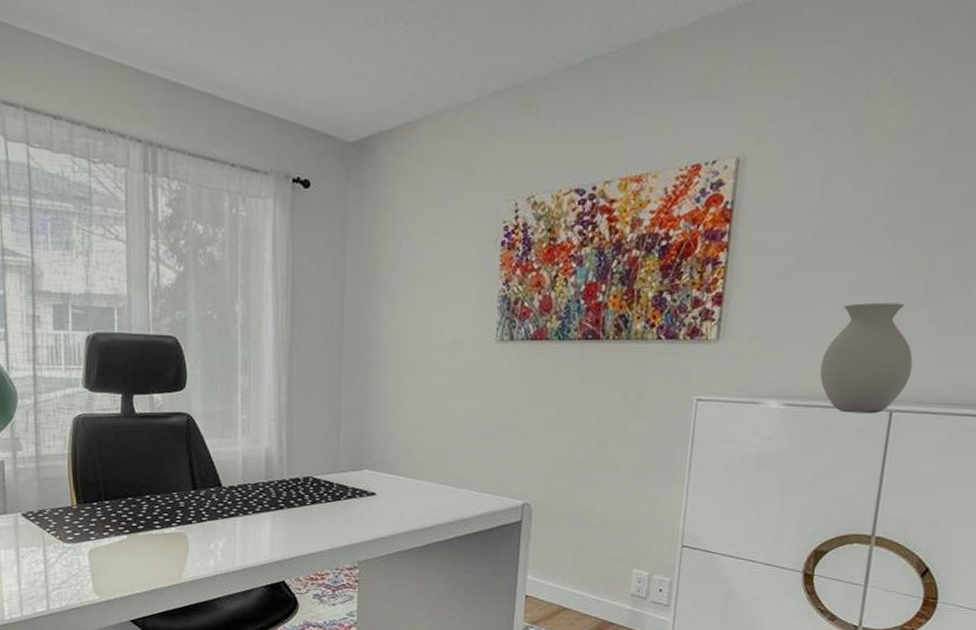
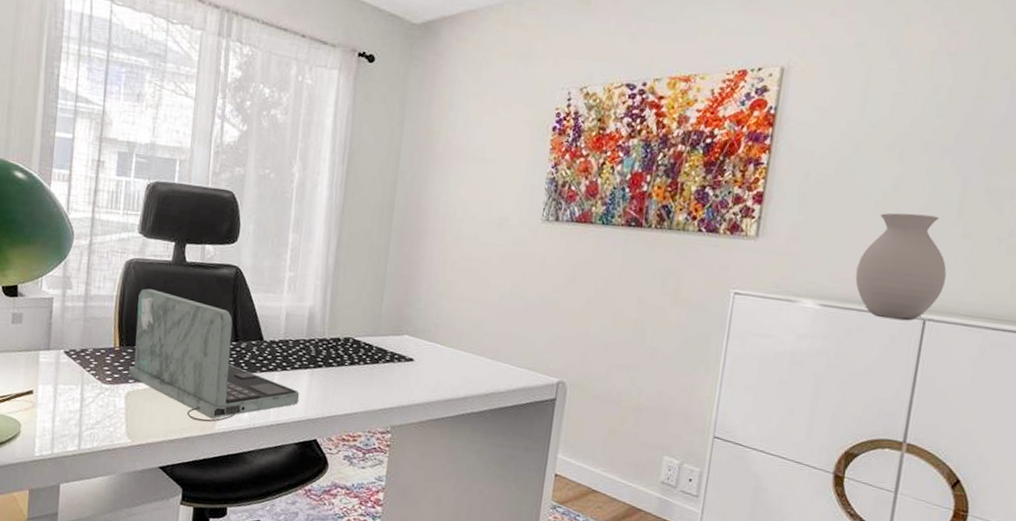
laptop: none [90,444,264,573] -> present [129,288,300,422]

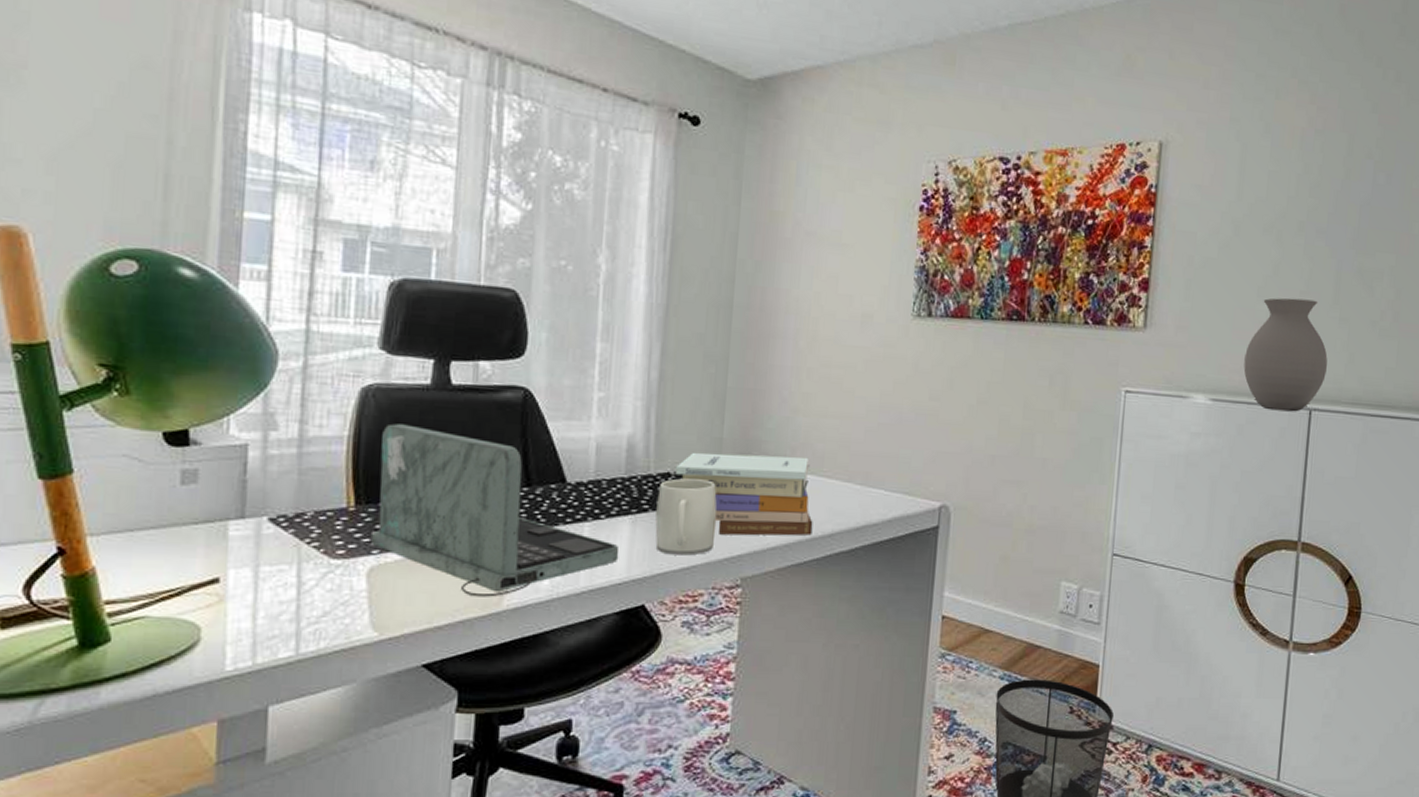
mug: none [326,343,376,405] -> present [655,478,718,556]
books: none [344,323,450,397] -> present [676,452,813,536]

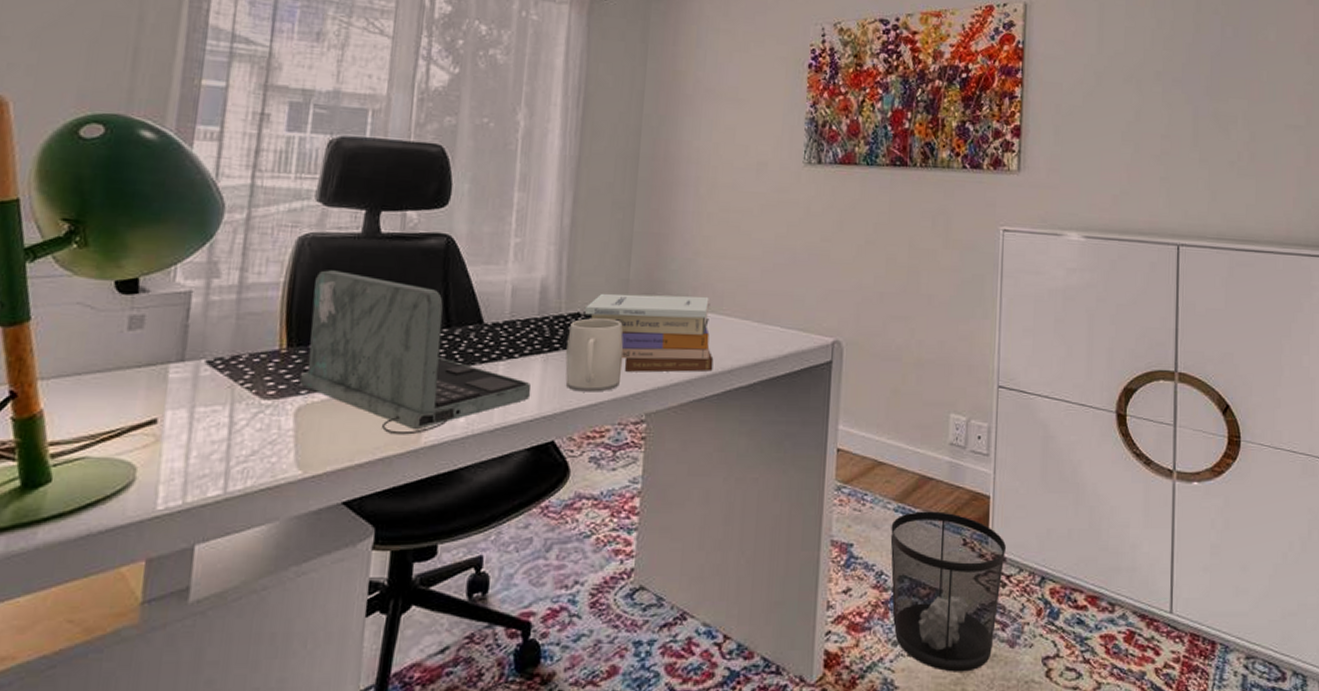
vase: present [1243,298,1328,412] -> none [1113,141,1191,248]

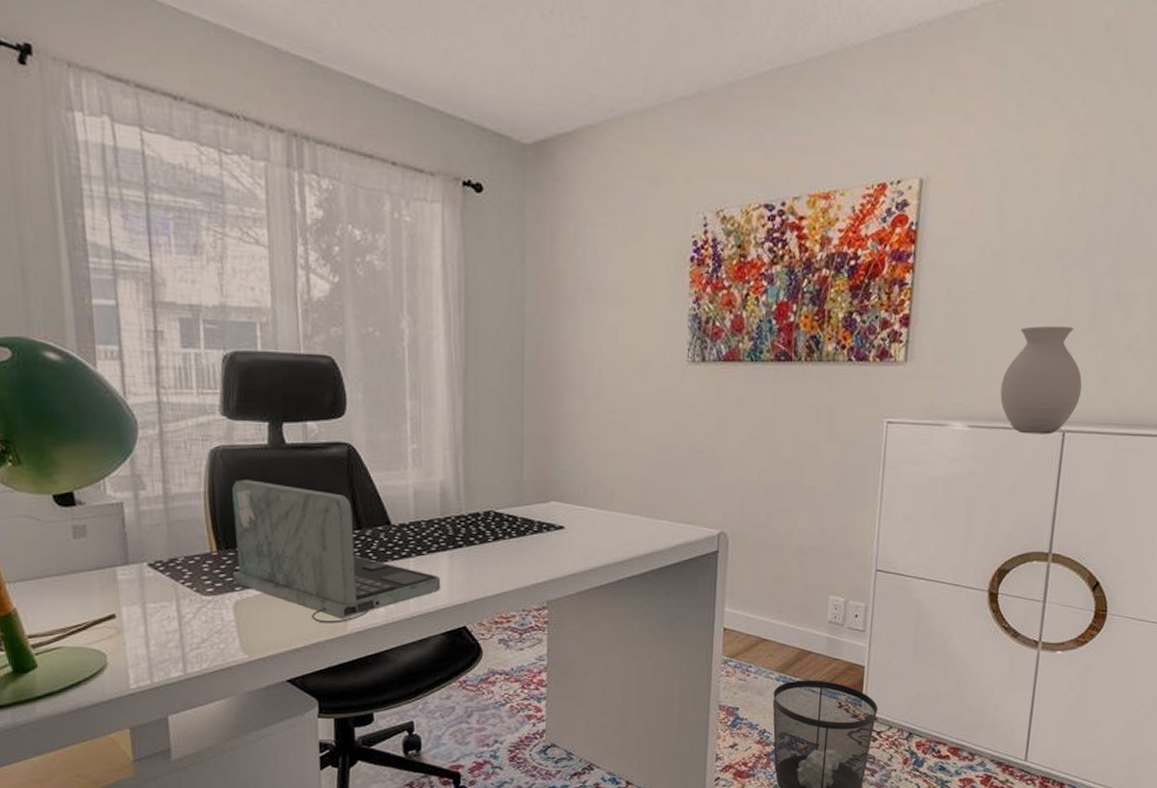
mug: present [565,318,624,392] -> none [470,517,523,583]
books: present [585,293,714,373] -> none [484,494,607,565]
vase: none [1113,141,1191,248] -> present [1000,325,1082,434]

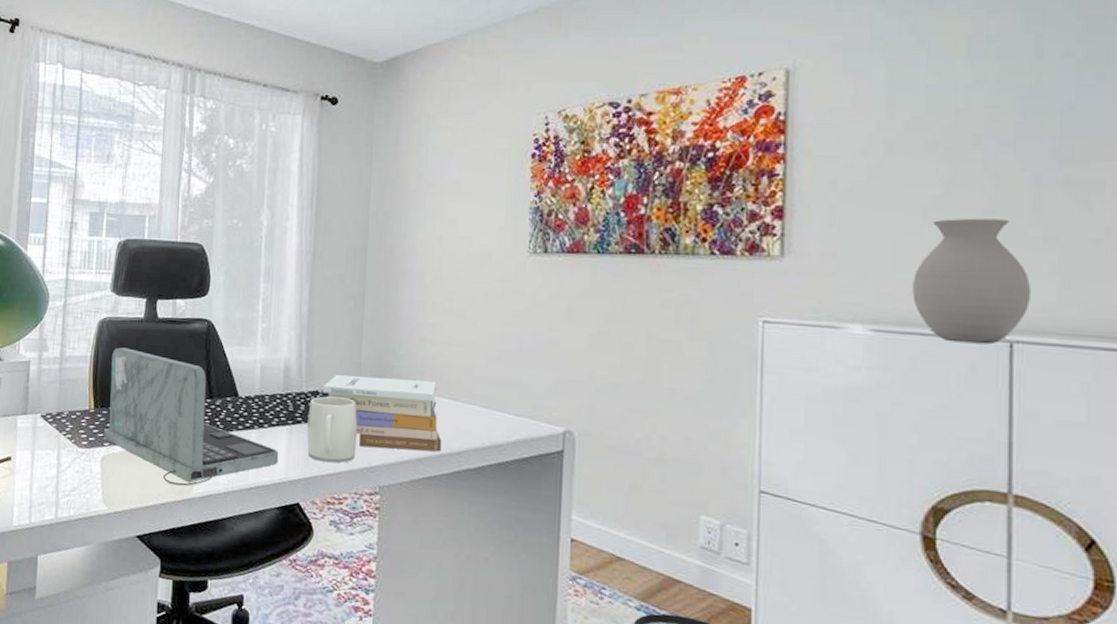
mug: none [470,517,523,583] -> present [307,396,358,463]
books: none [484,494,607,565] -> present [323,374,442,452]

